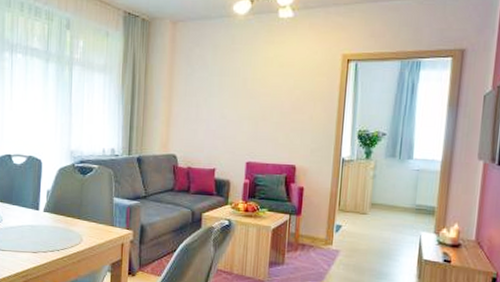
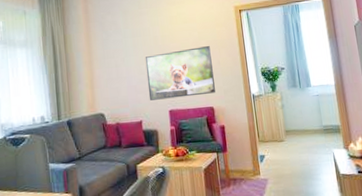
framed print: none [226,97,305,151] -> present [145,46,215,101]

